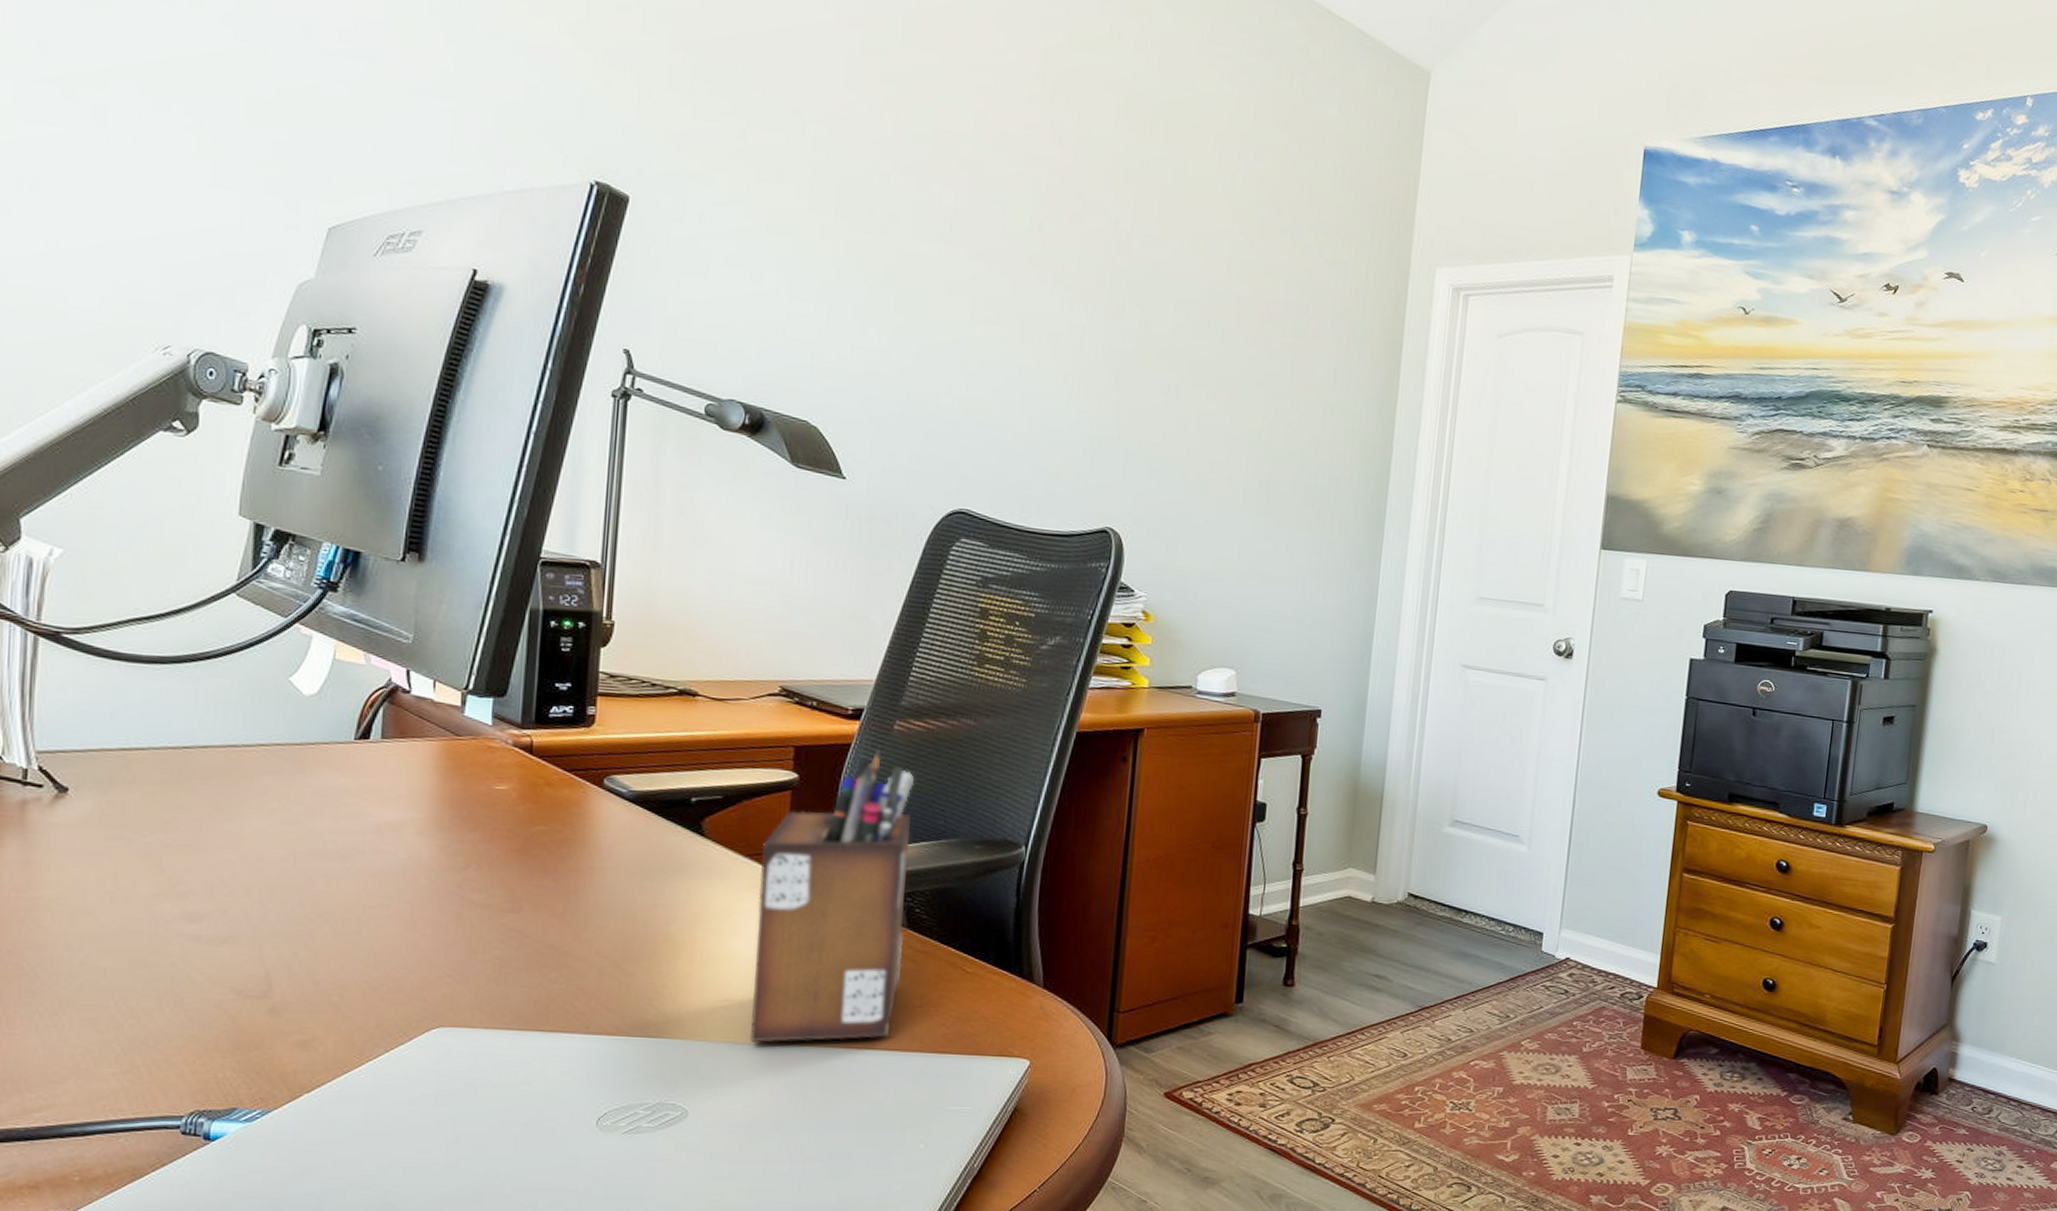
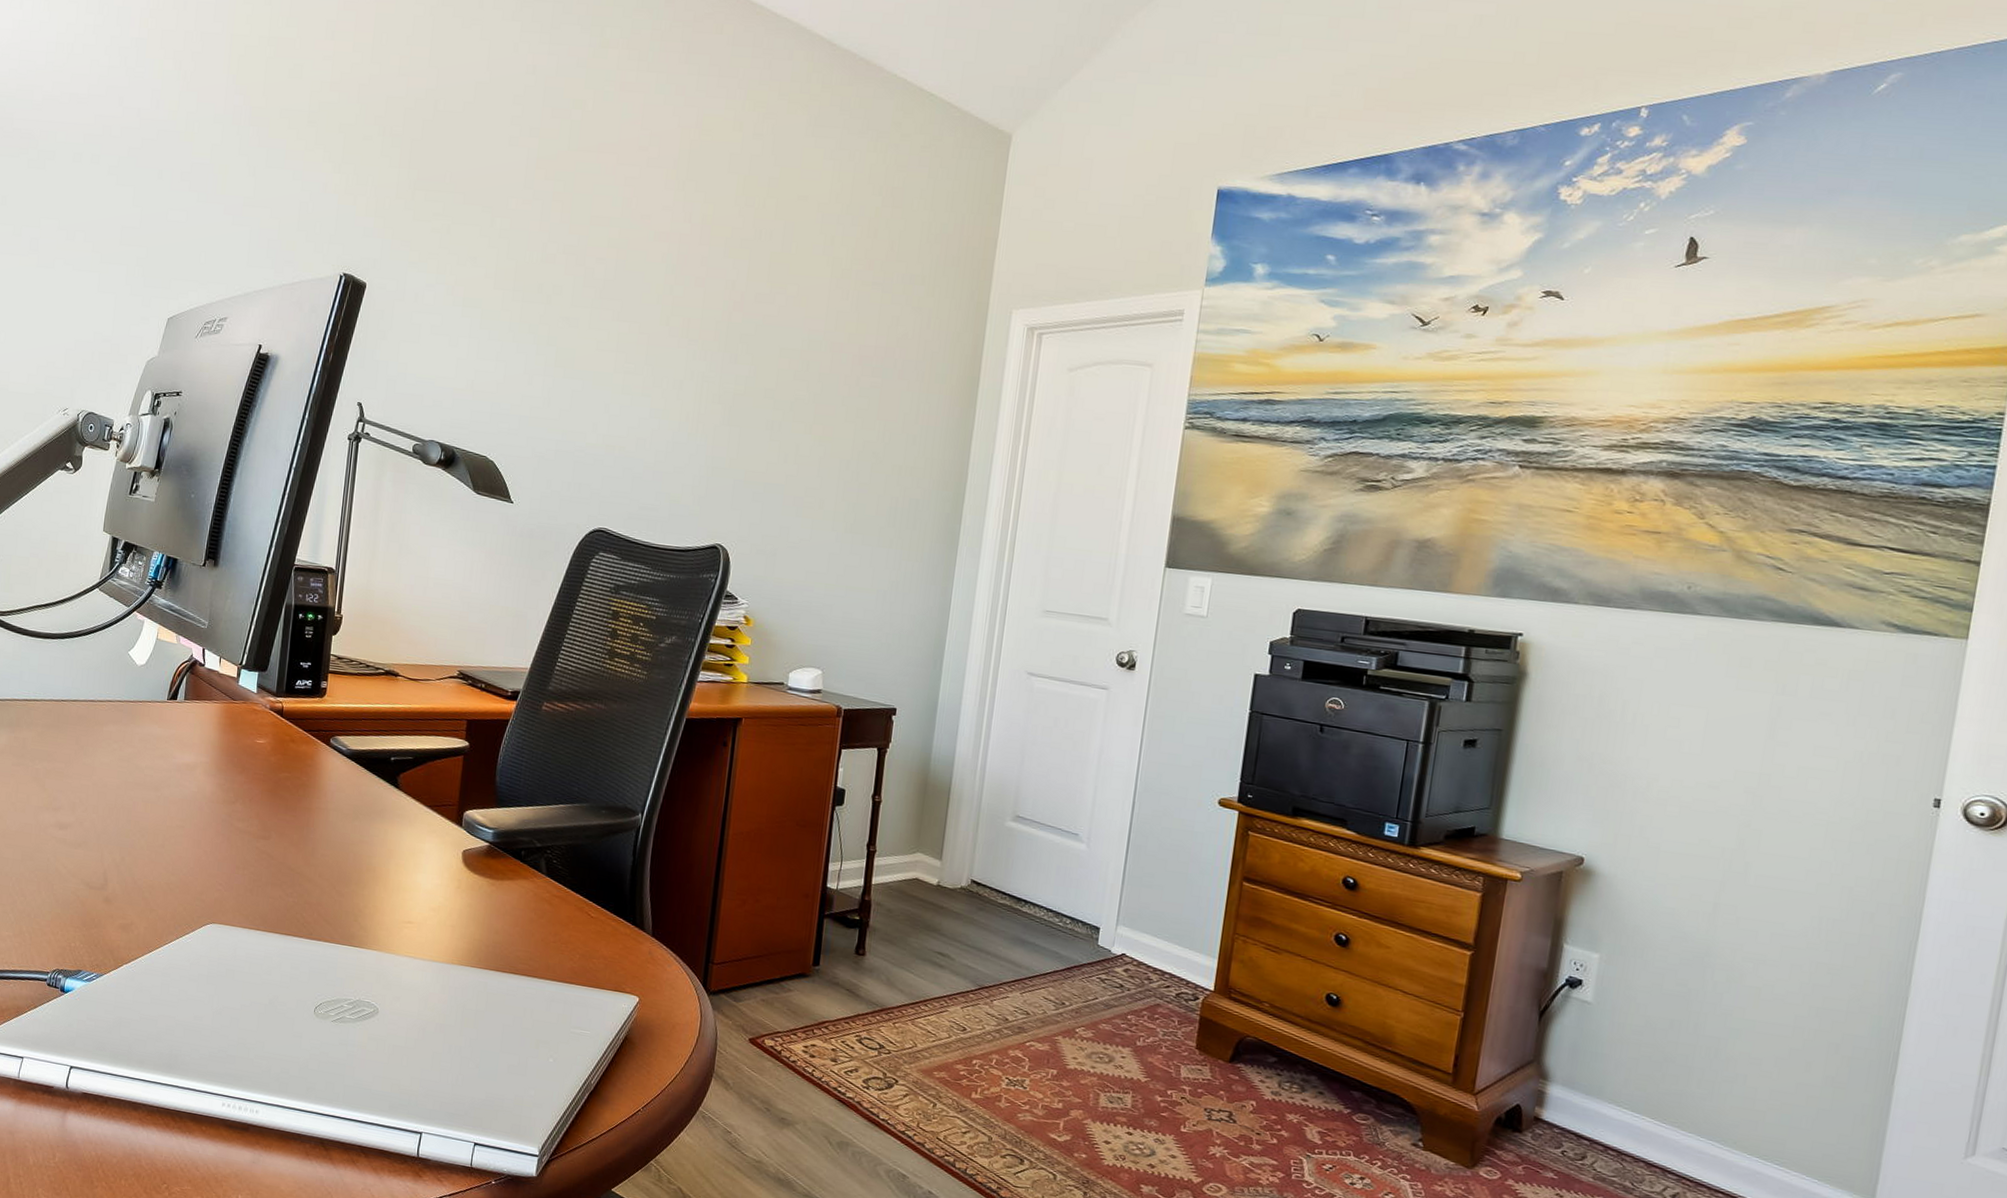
desk organizer: present [750,749,914,1043] -> none [426,725,556,966]

